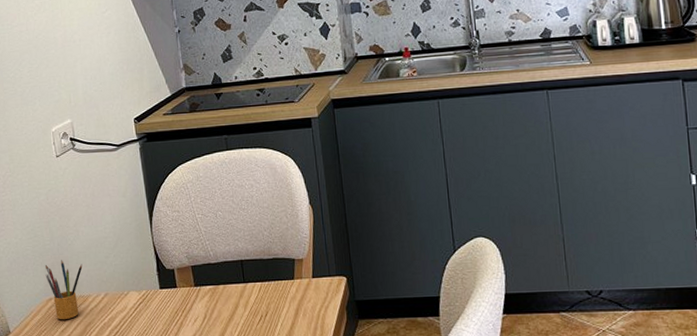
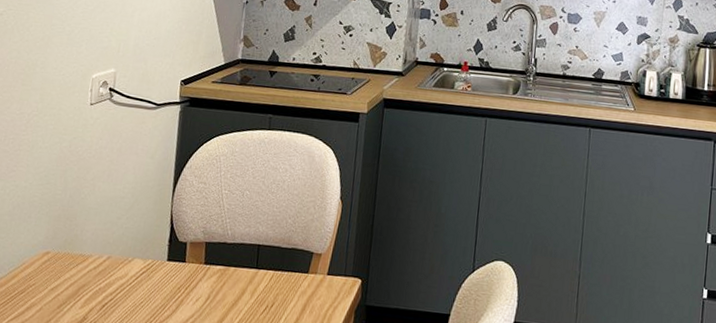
pencil box: present [45,260,83,320] -> none [48,213,91,278]

